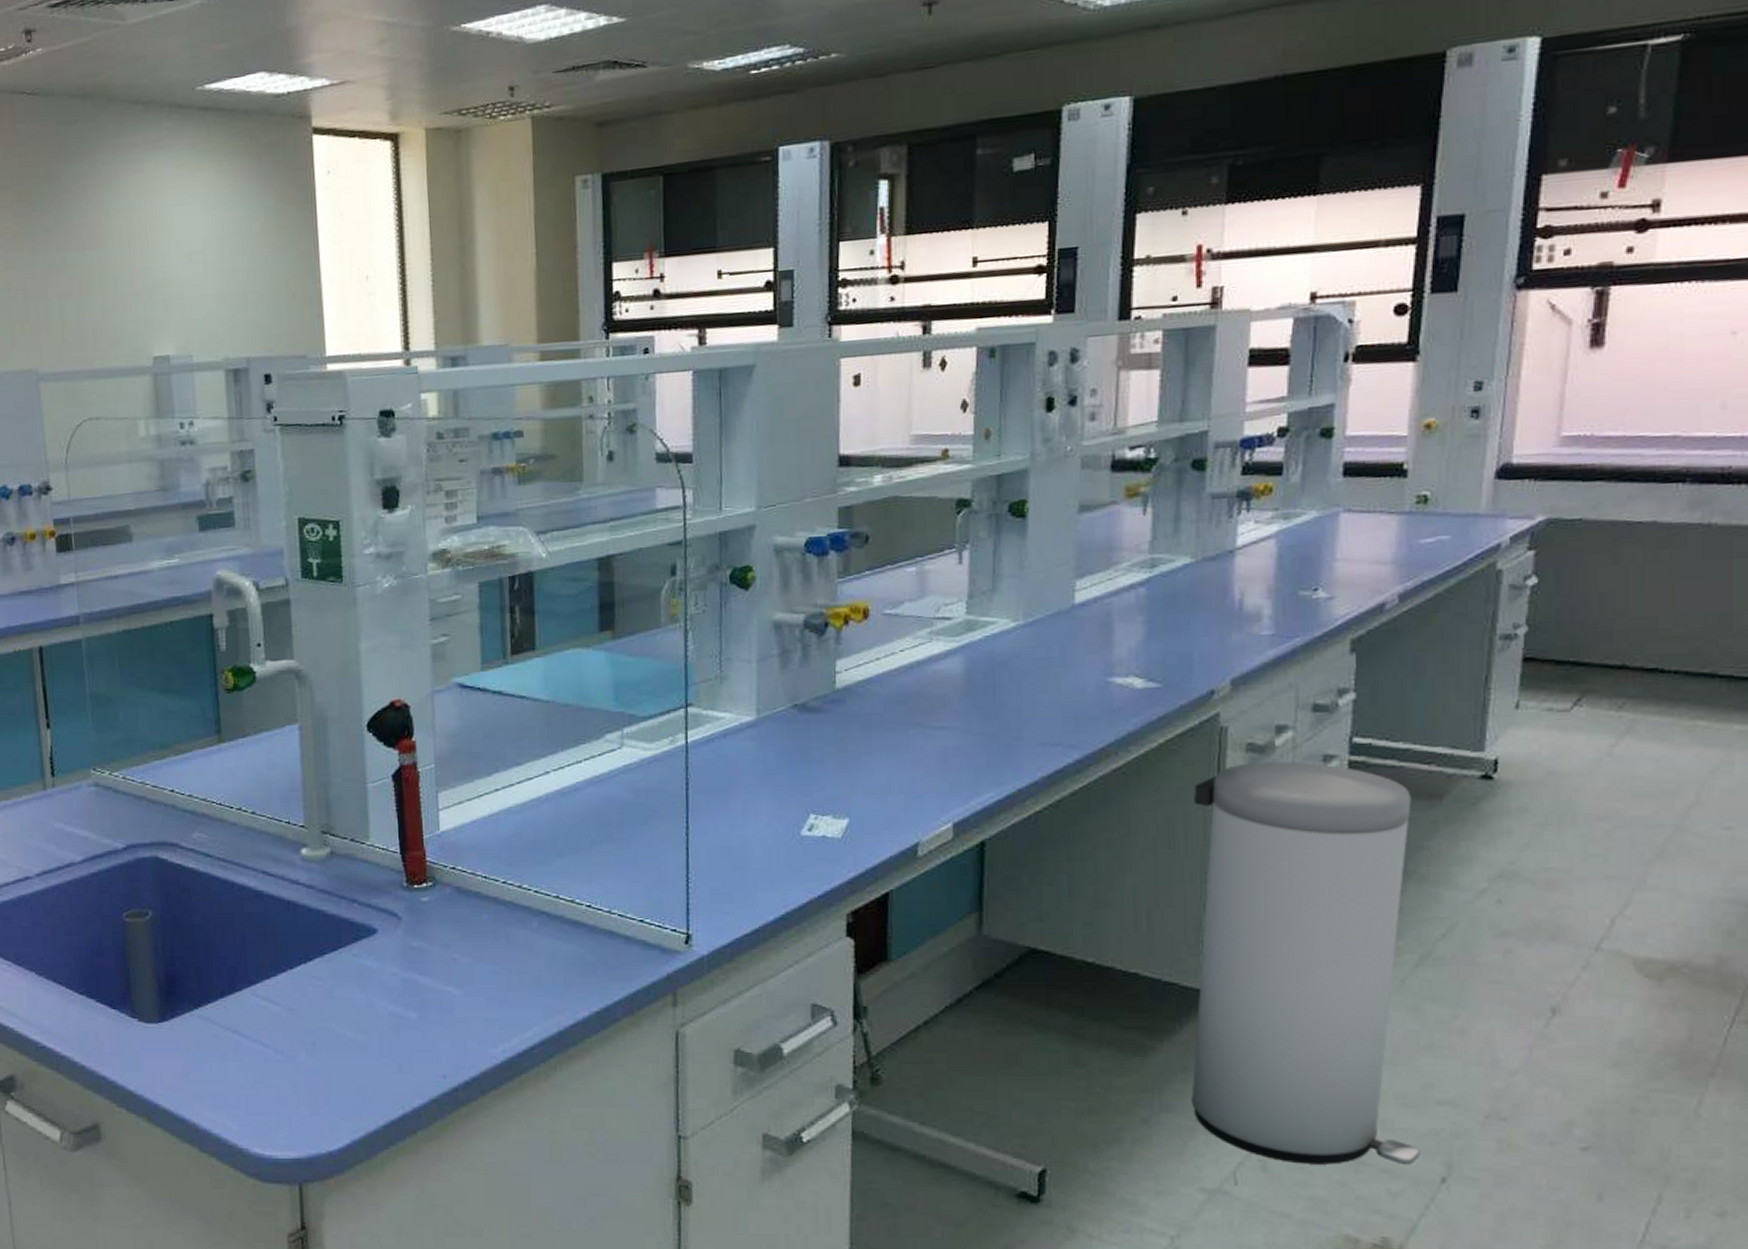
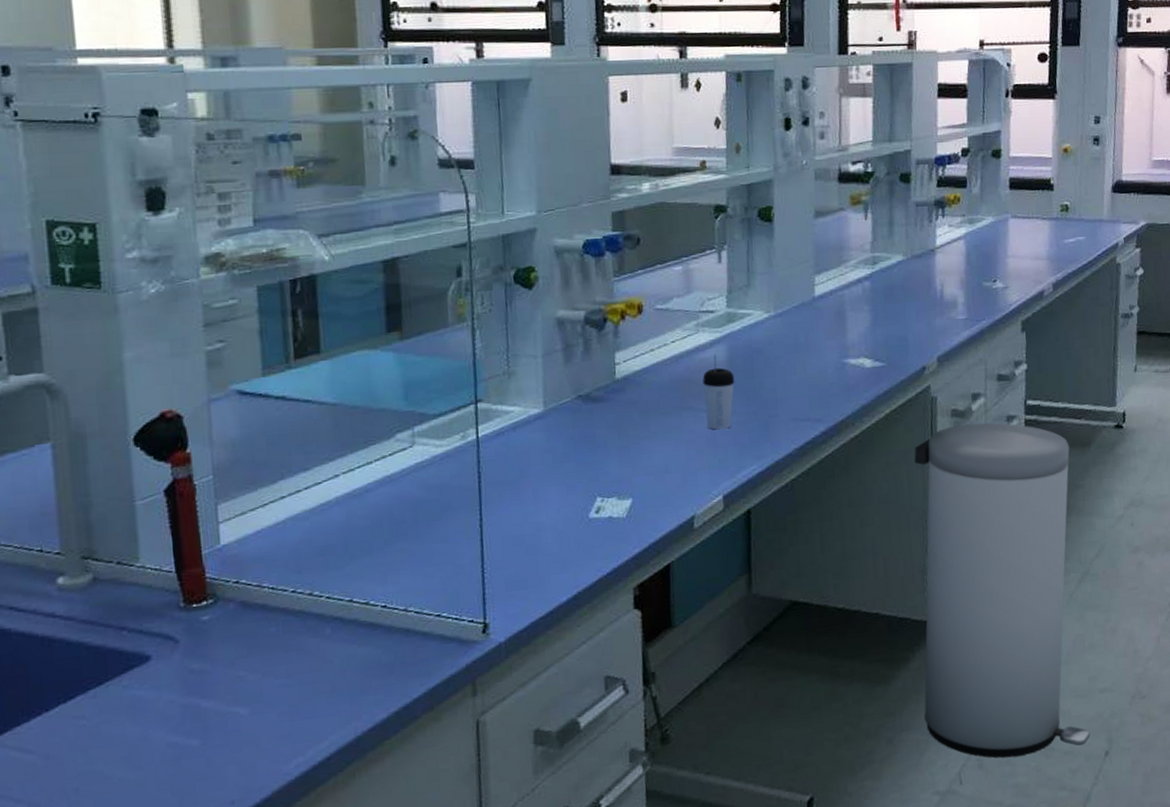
beverage cup: none [934,666,973,750] -> present [702,354,735,430]

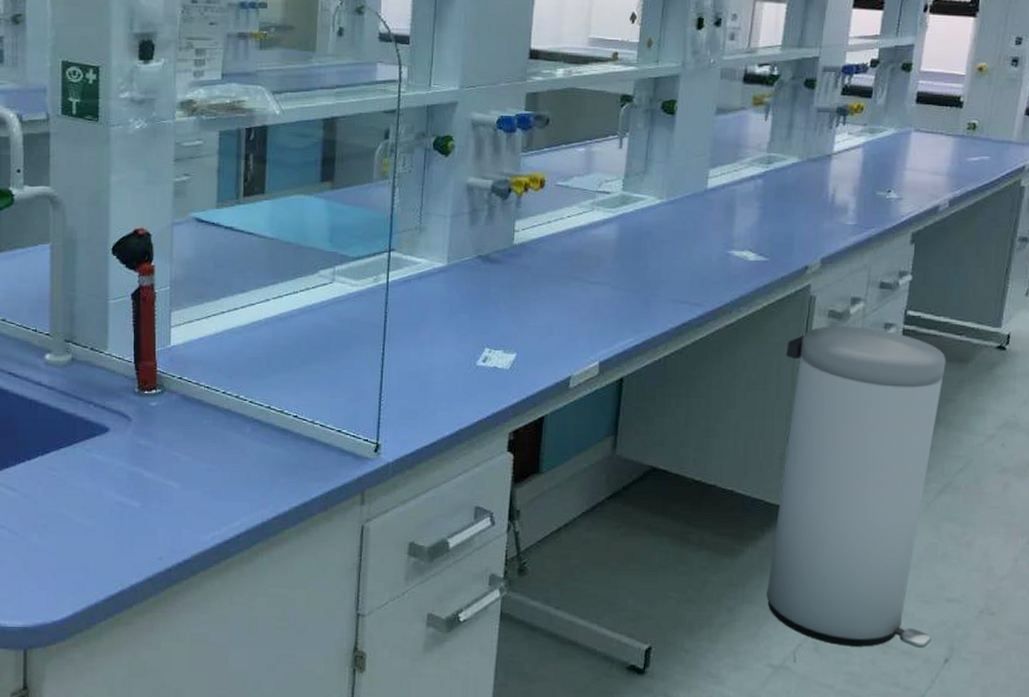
beverage cup: present [702,354,735,430] -> none [591,232,622,302]

